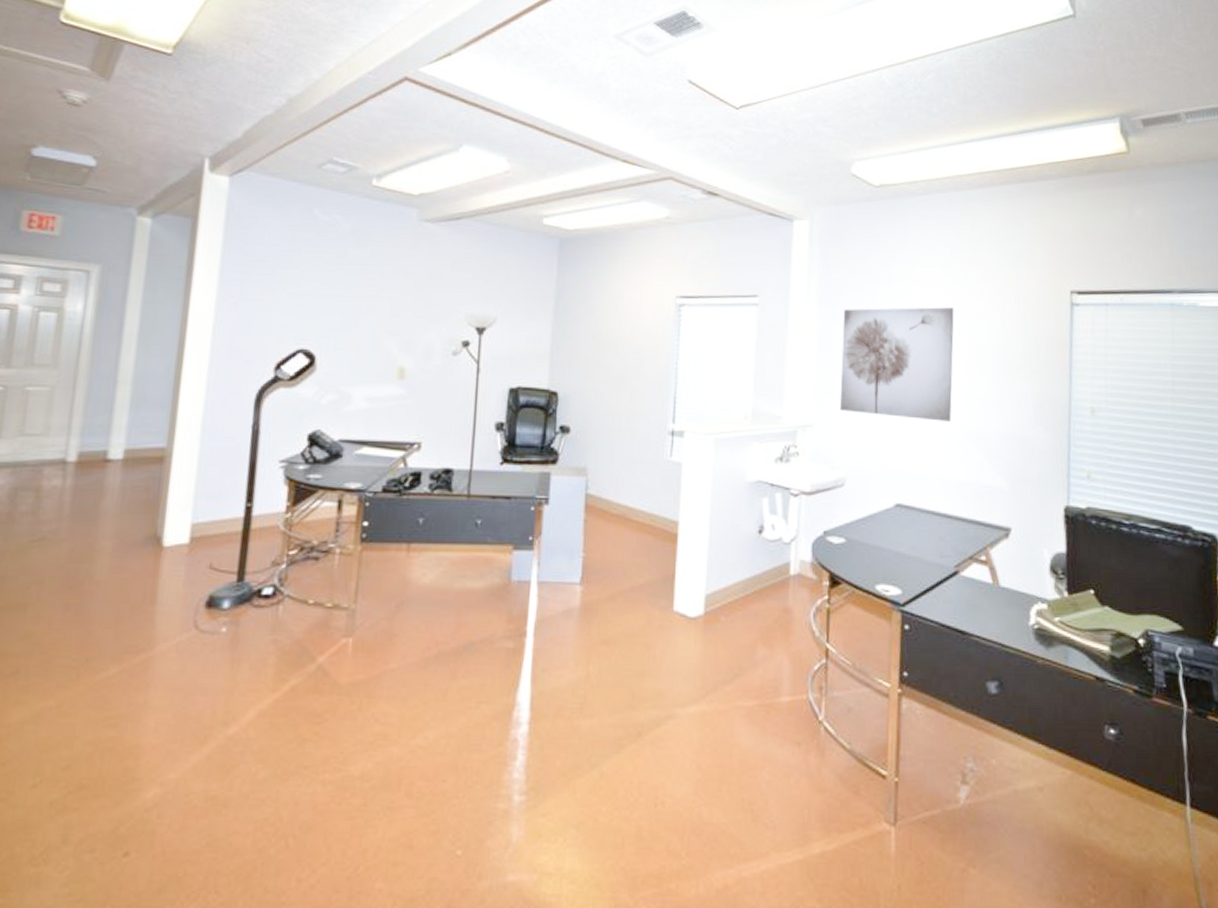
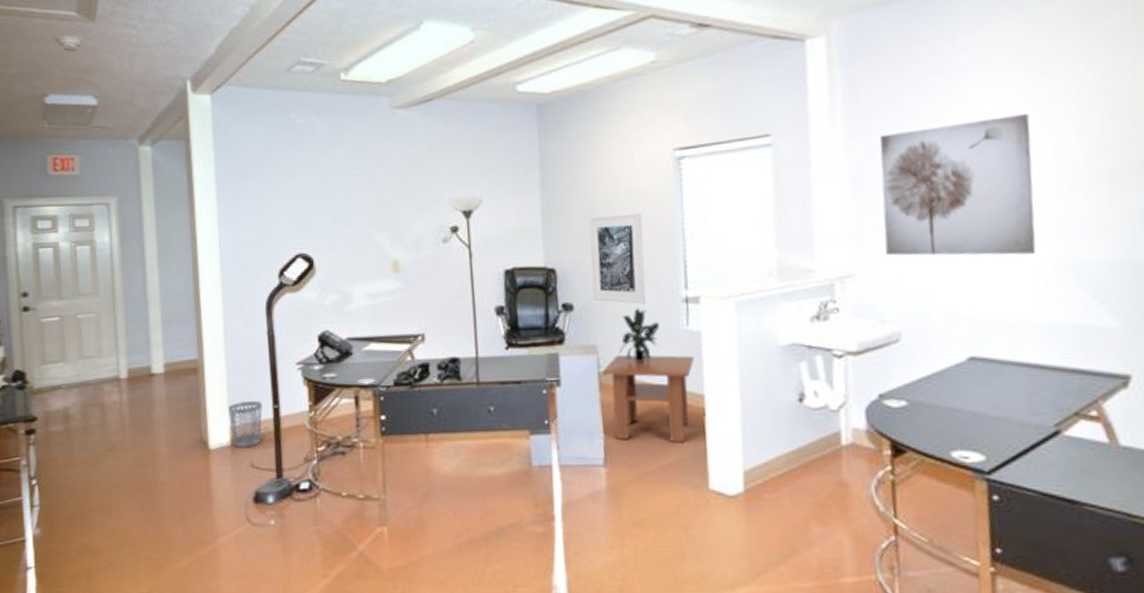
wastebasket: none [192,496,234,547] -> present [228,400,263,448]
coffee table: none [589,478,674,566] -> present [602,354,695,444]
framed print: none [590,348,642,433] -> present [589,214,646,304]
potted plant: none [607,437,647,488] -> present [619,309,660,363]

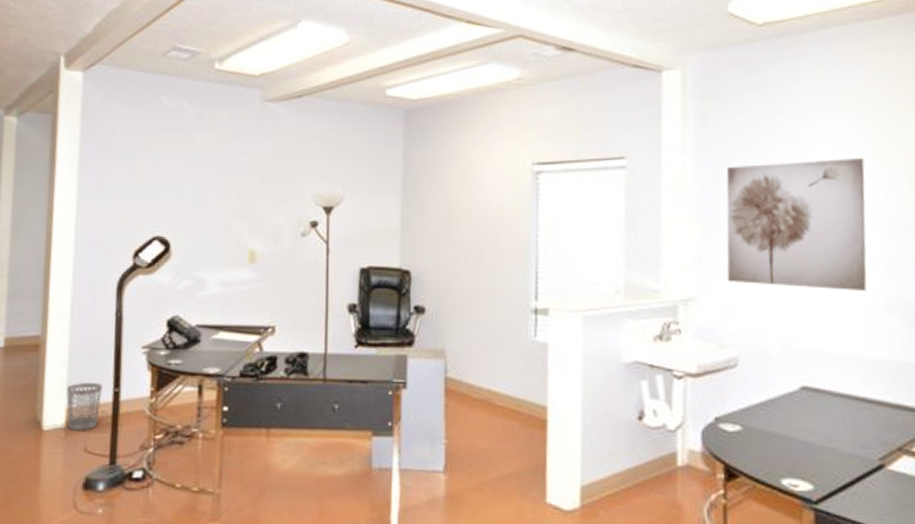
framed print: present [589,214,646,304] -> none [445,222,498,312]
coffee table: present [602,354,695,444] -> none [448,360,540,454]
potted plant: present [619,309,660,363] -> none [467,316,509,370]

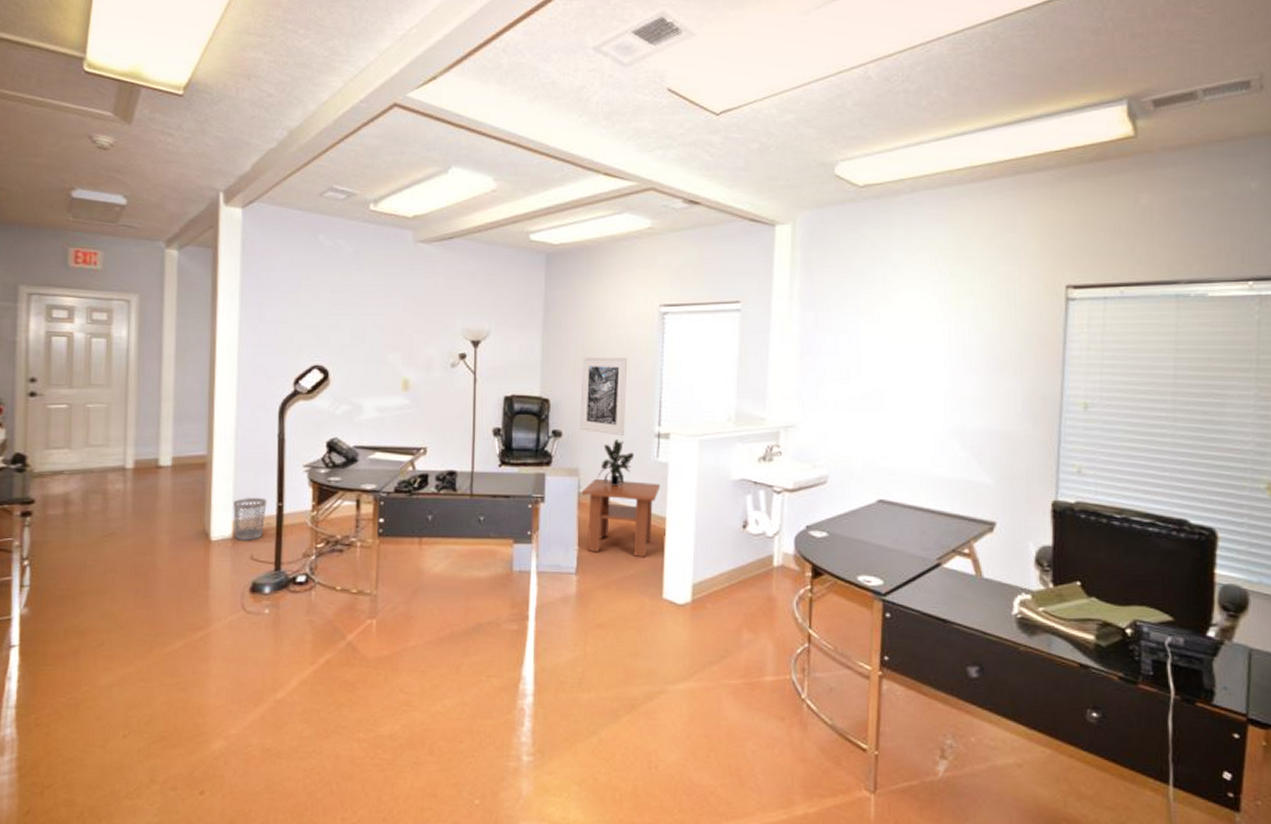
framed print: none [445,222,498,312] -> present [580,356,628,436]
coffee table: none [448,360,540,454] -> present [581,478,661,558]
potted plant: none [467,316,509,370] -> present [598,440,635,486]
wall art: present [726,158,867,291] -> none [823,307,941,420]

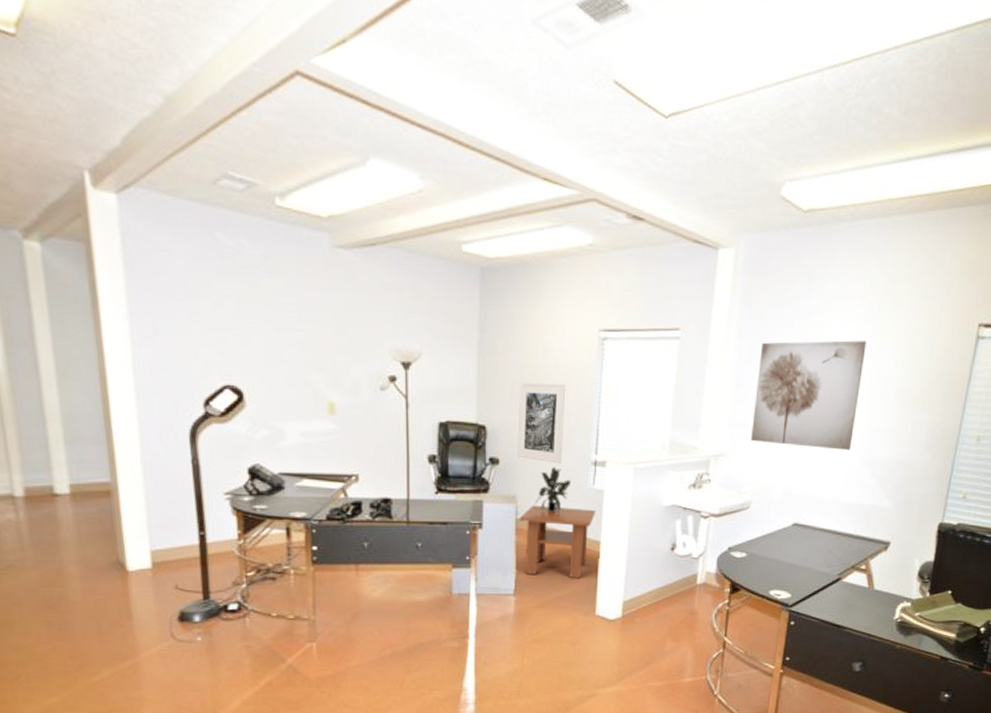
wastebasket: present [233,497,267,541] -> none [148,526,187,571]
wall art: none [823,307,941,420] -> present [751,340,867,450]

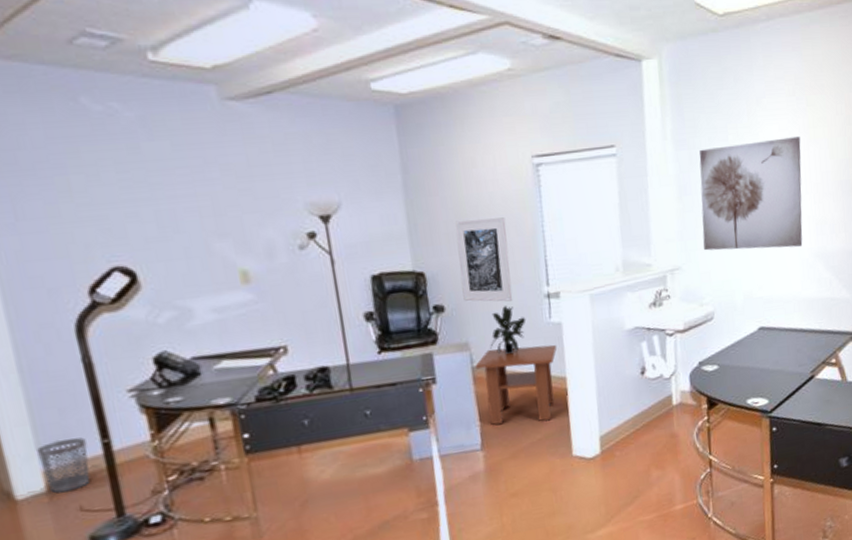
wastebasket: none [148,526,187,571] -> present [37,437,91,494]

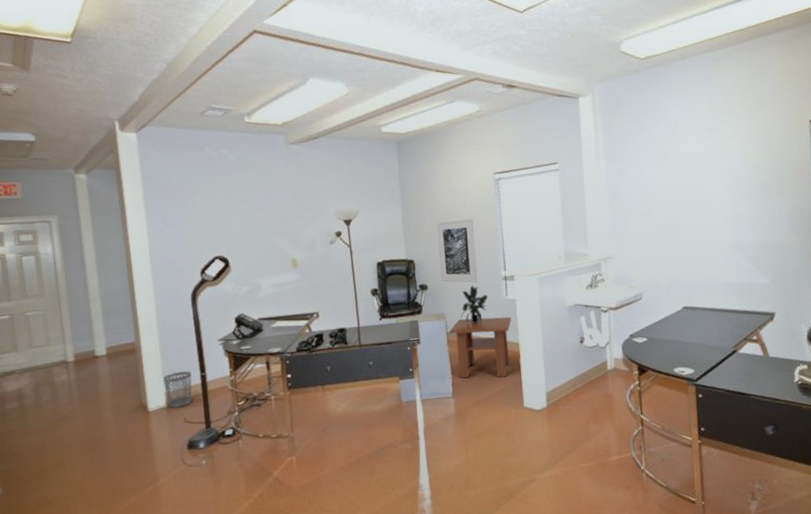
wall art: present [699,136,803,251] -> none [627,148,721,243]

